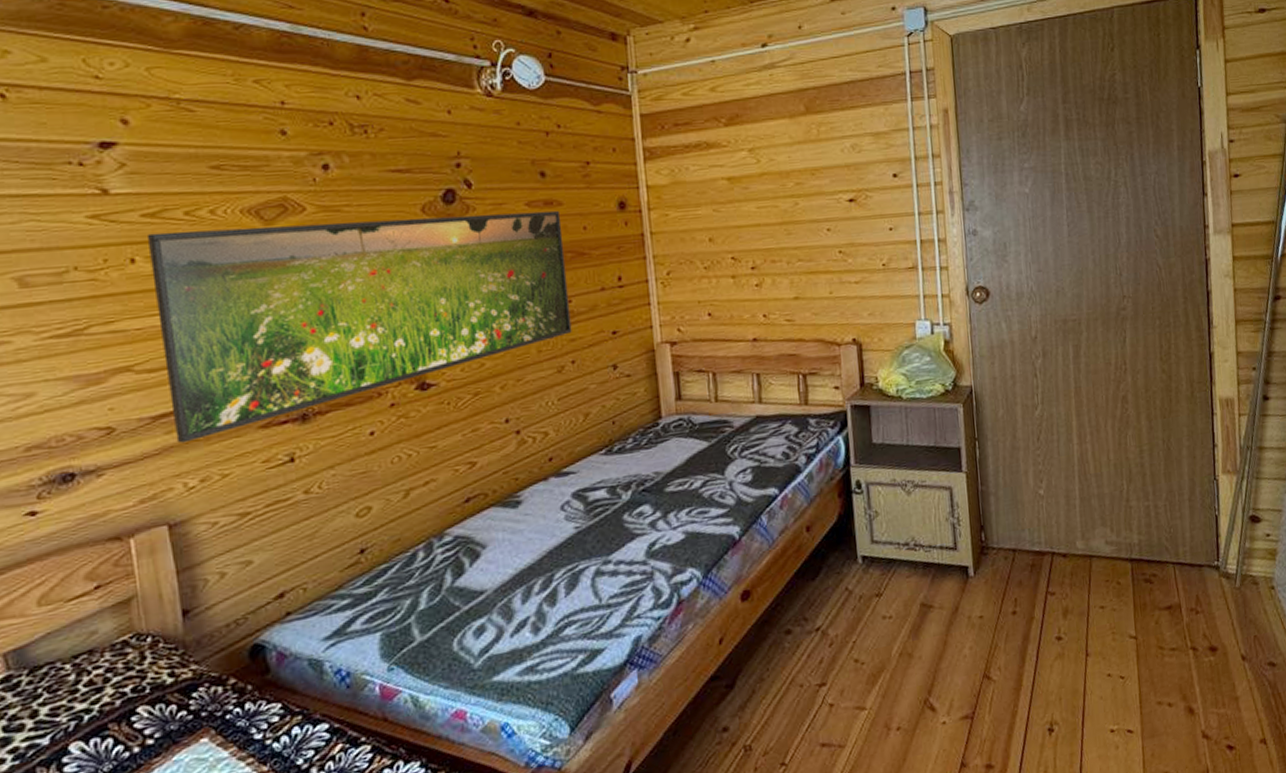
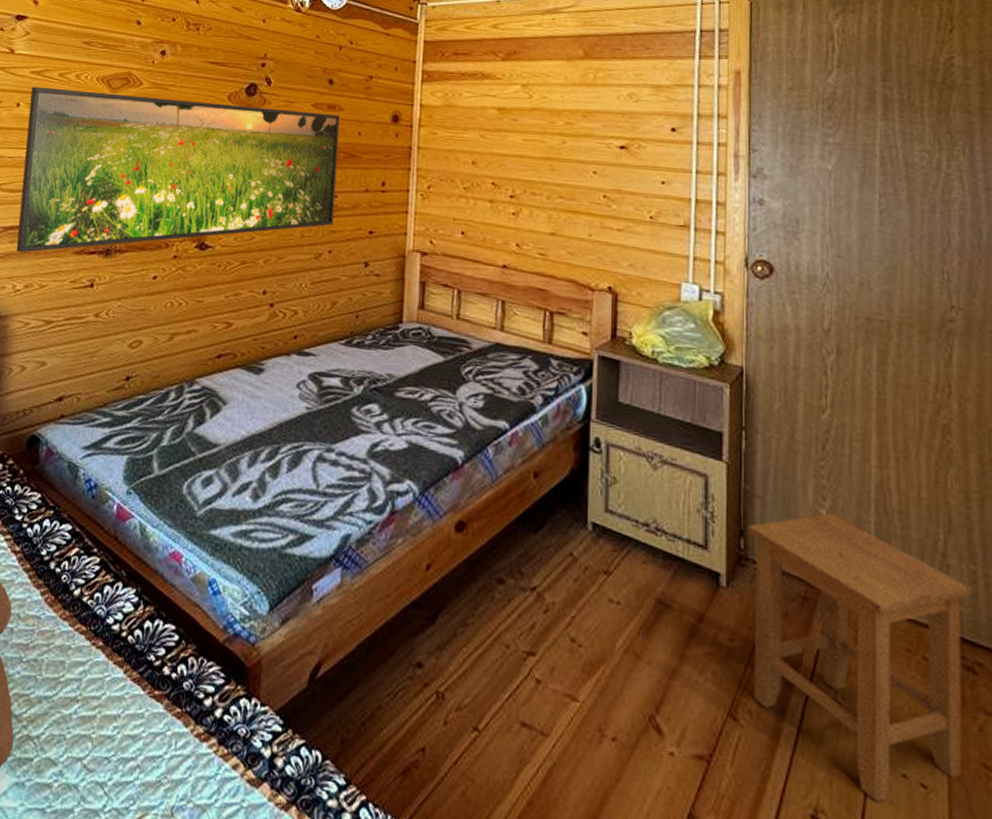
stool: none [985,491,1148,702] -> present [746,513,973,803]

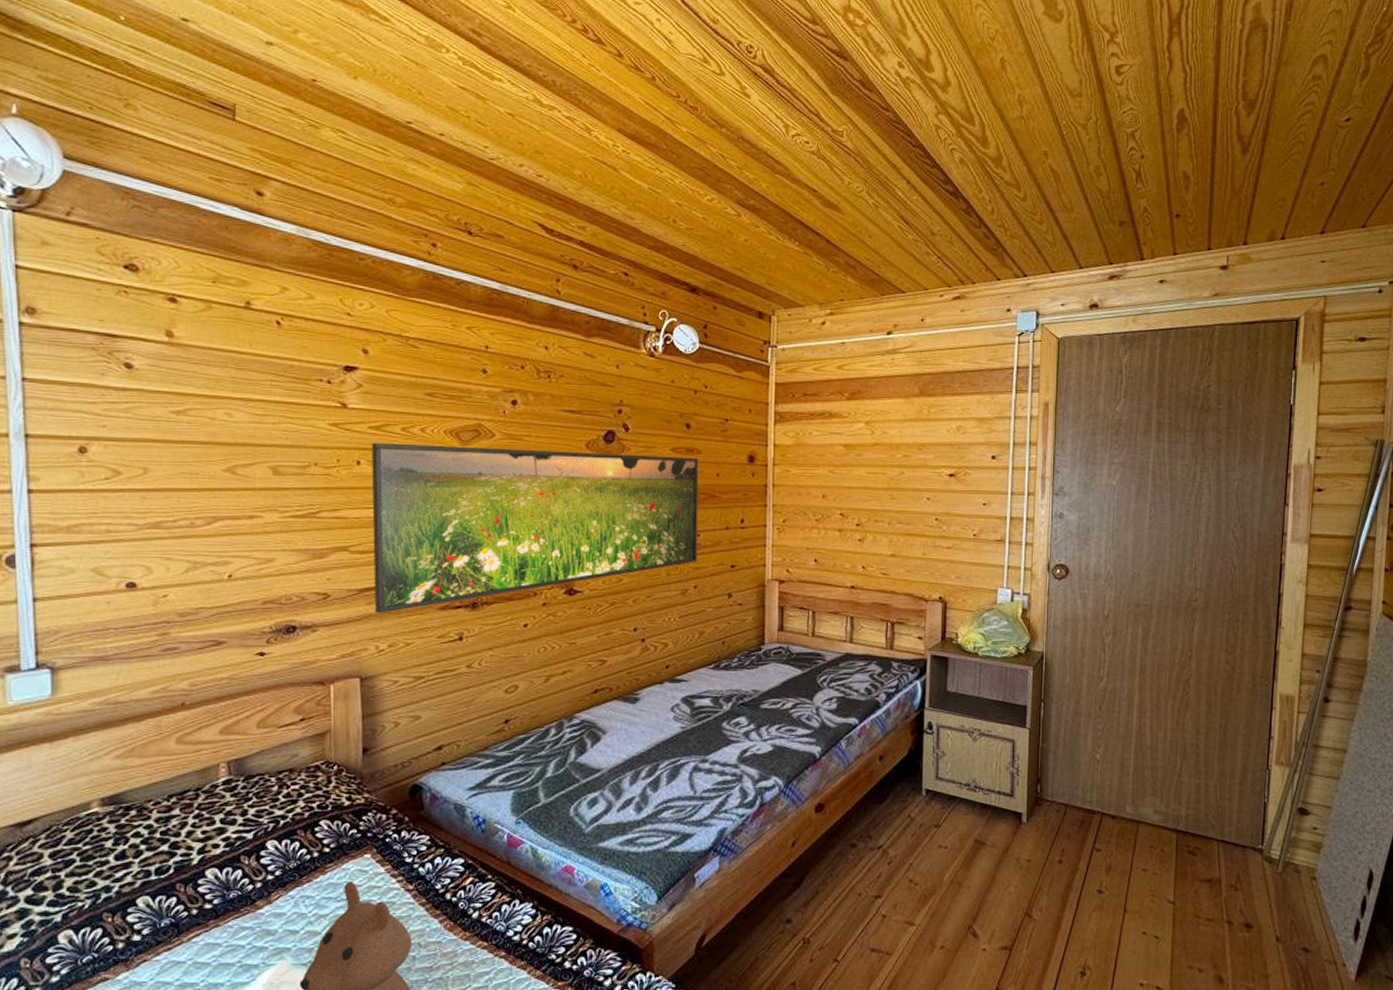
stool: present [746,513,973,803] -> none [1042,757,1197,954]

